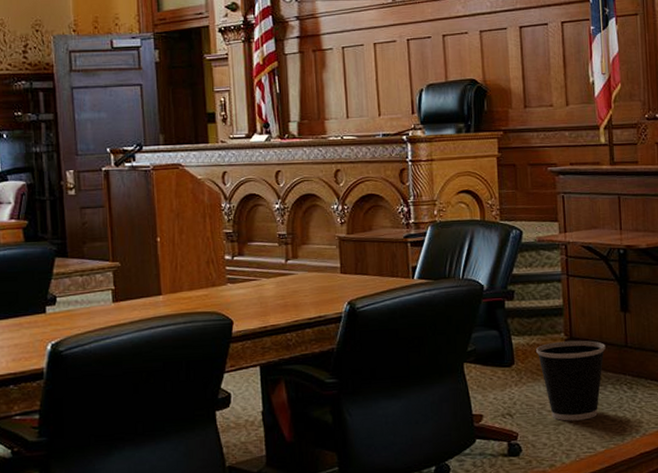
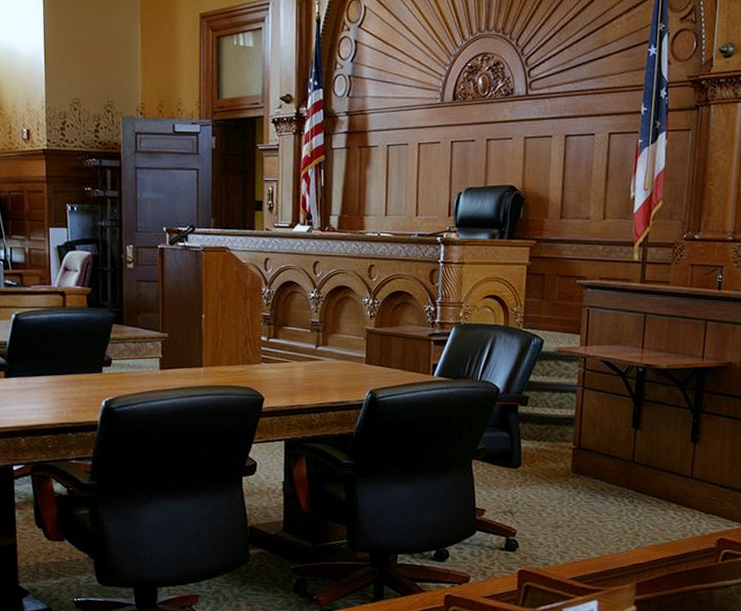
wastebasket: present [536,340,606,421] -> none [543,450,612,526]

